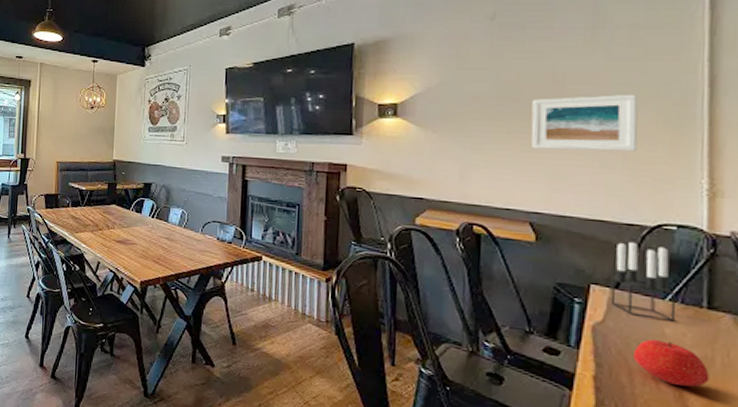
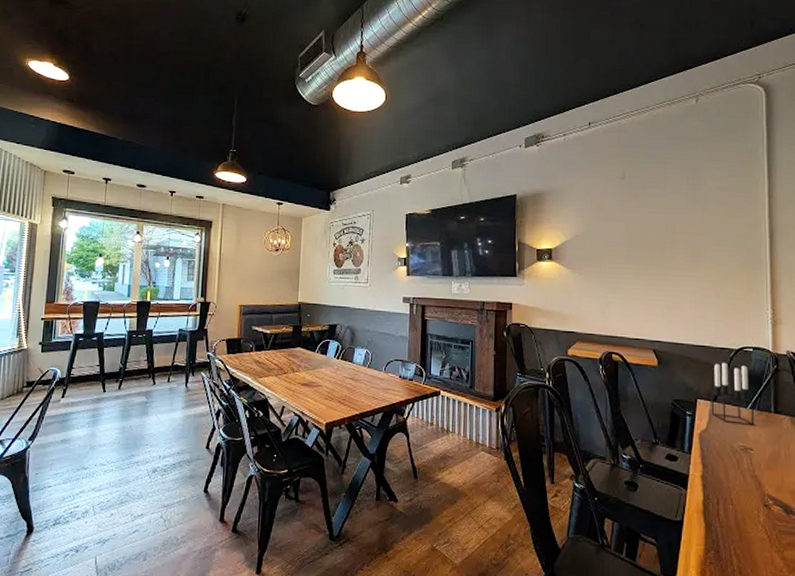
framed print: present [531,94,638,152] -> none [652,243,726,289]
apple: present [632,339,710,387] -> none [727,440,777,477]

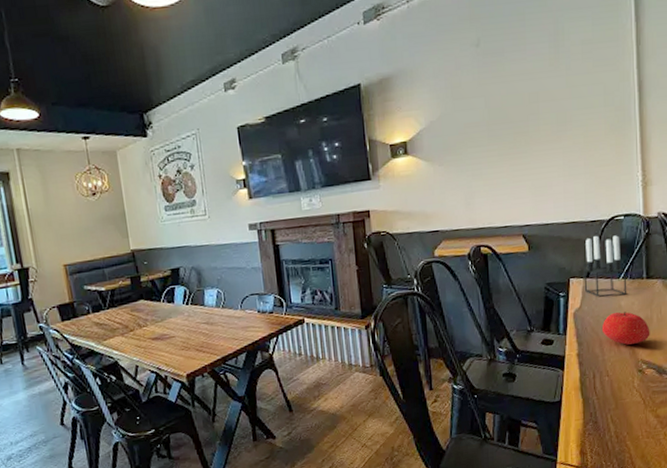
apple: none [727,440,777,477] -> present [601,312,650,345]

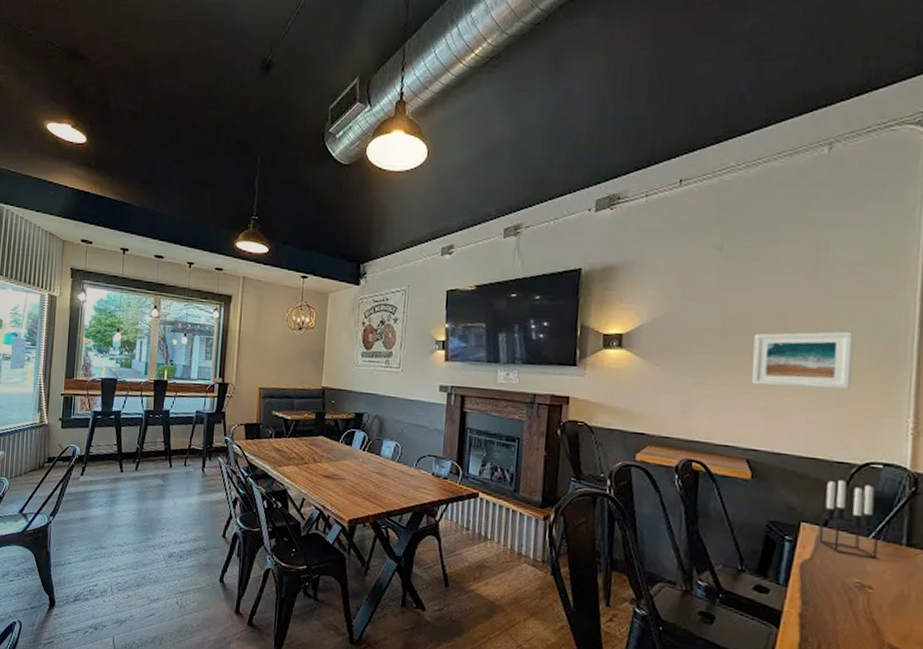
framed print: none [515,105,594,167] -> present [752,331,854,390]
apple: present [601,312,650,345] -> none [836,576,905,622]

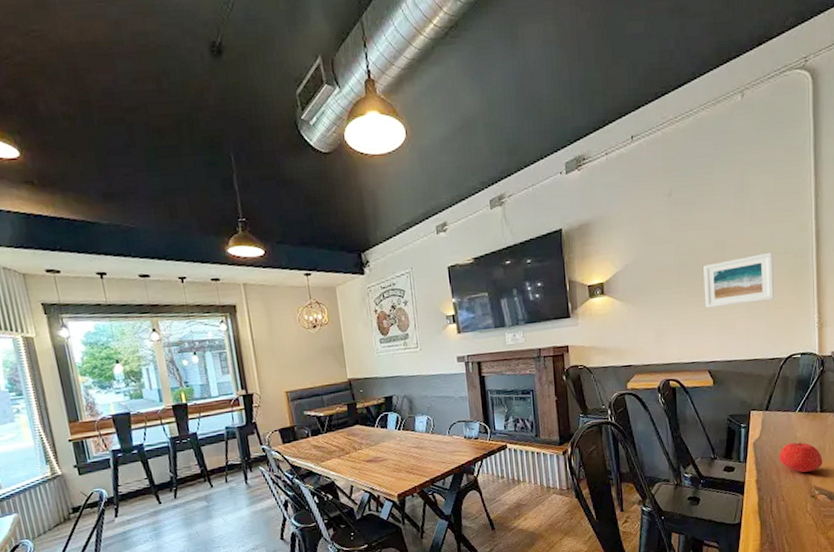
candle holder: present [818,479,879,559] -> none [763,371,803,428]
apple: none [836,576,905,622] -> present [778,442,823,473]

